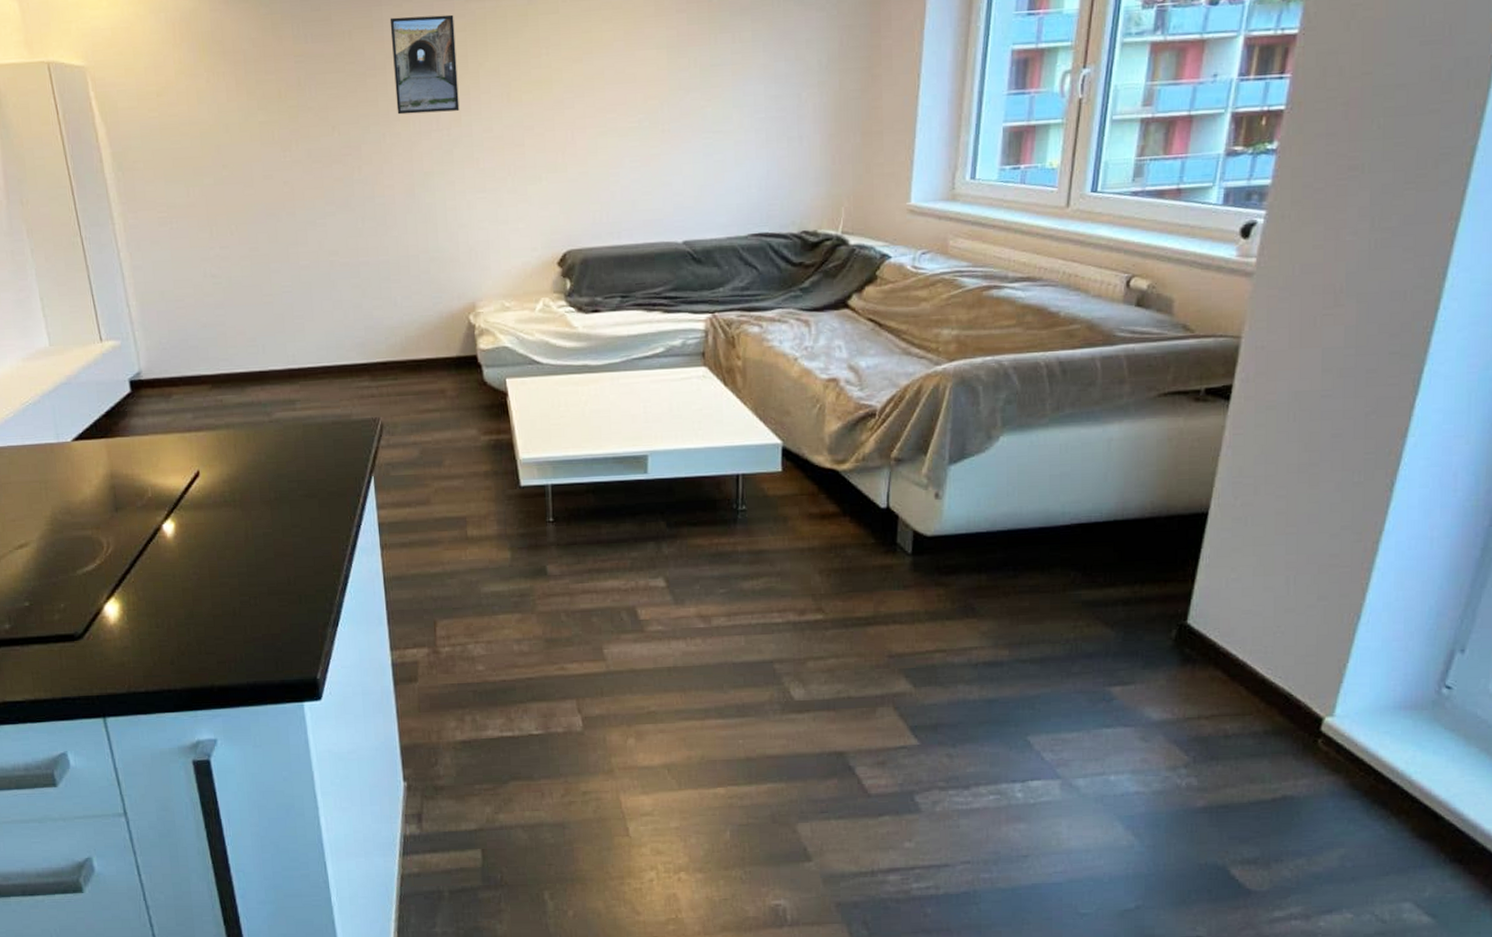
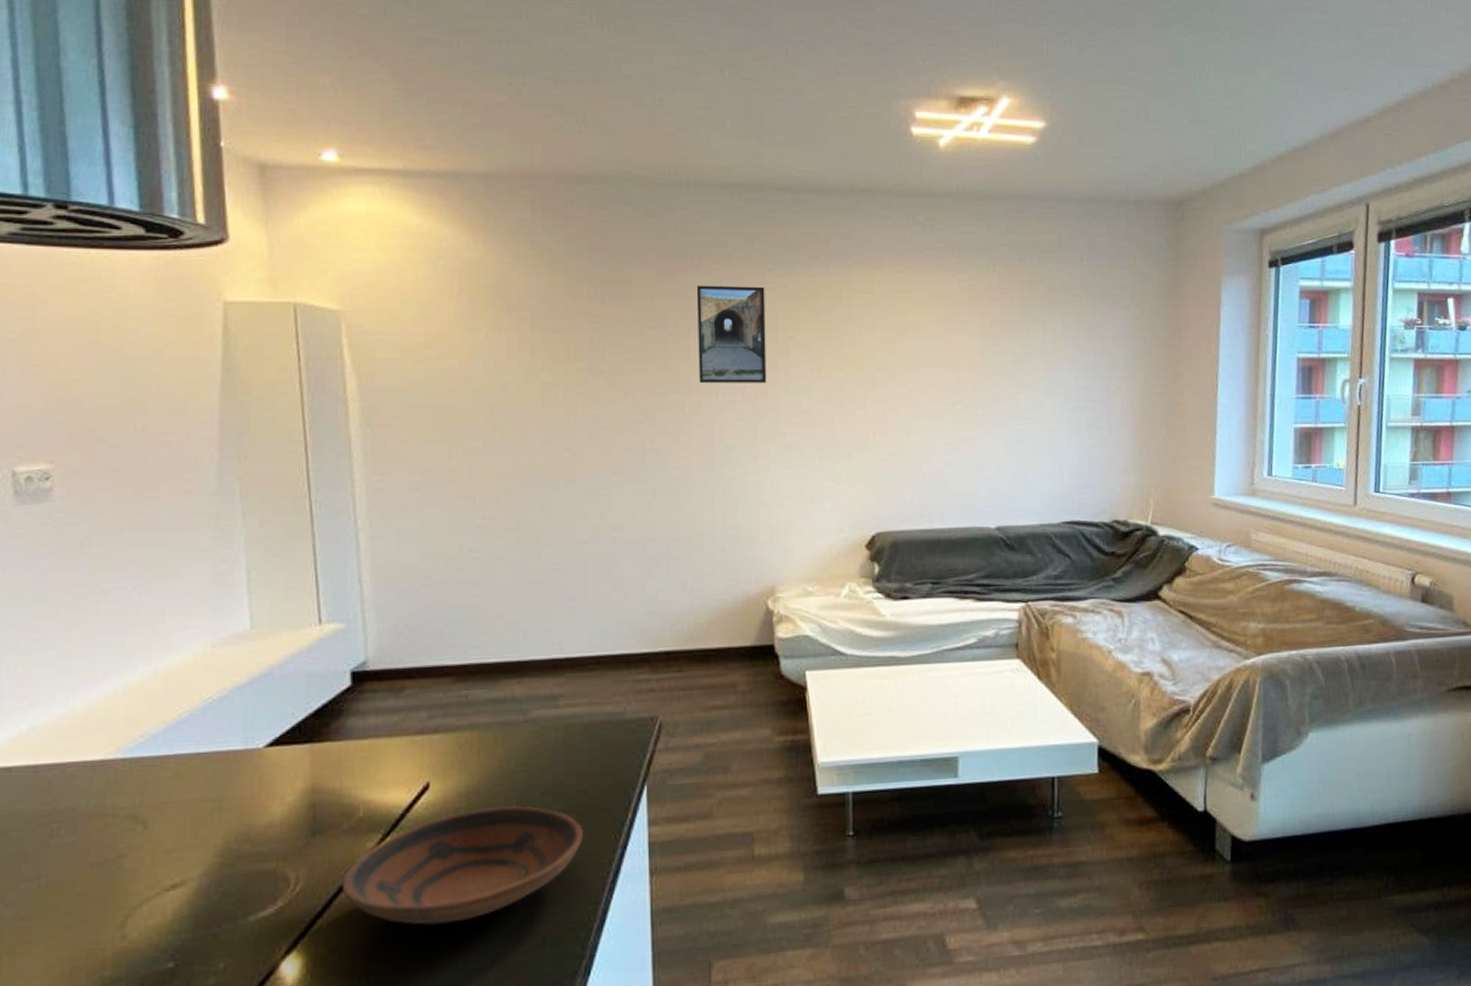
bowl: none [141,490,324,582] -> present [341,805,583,925]

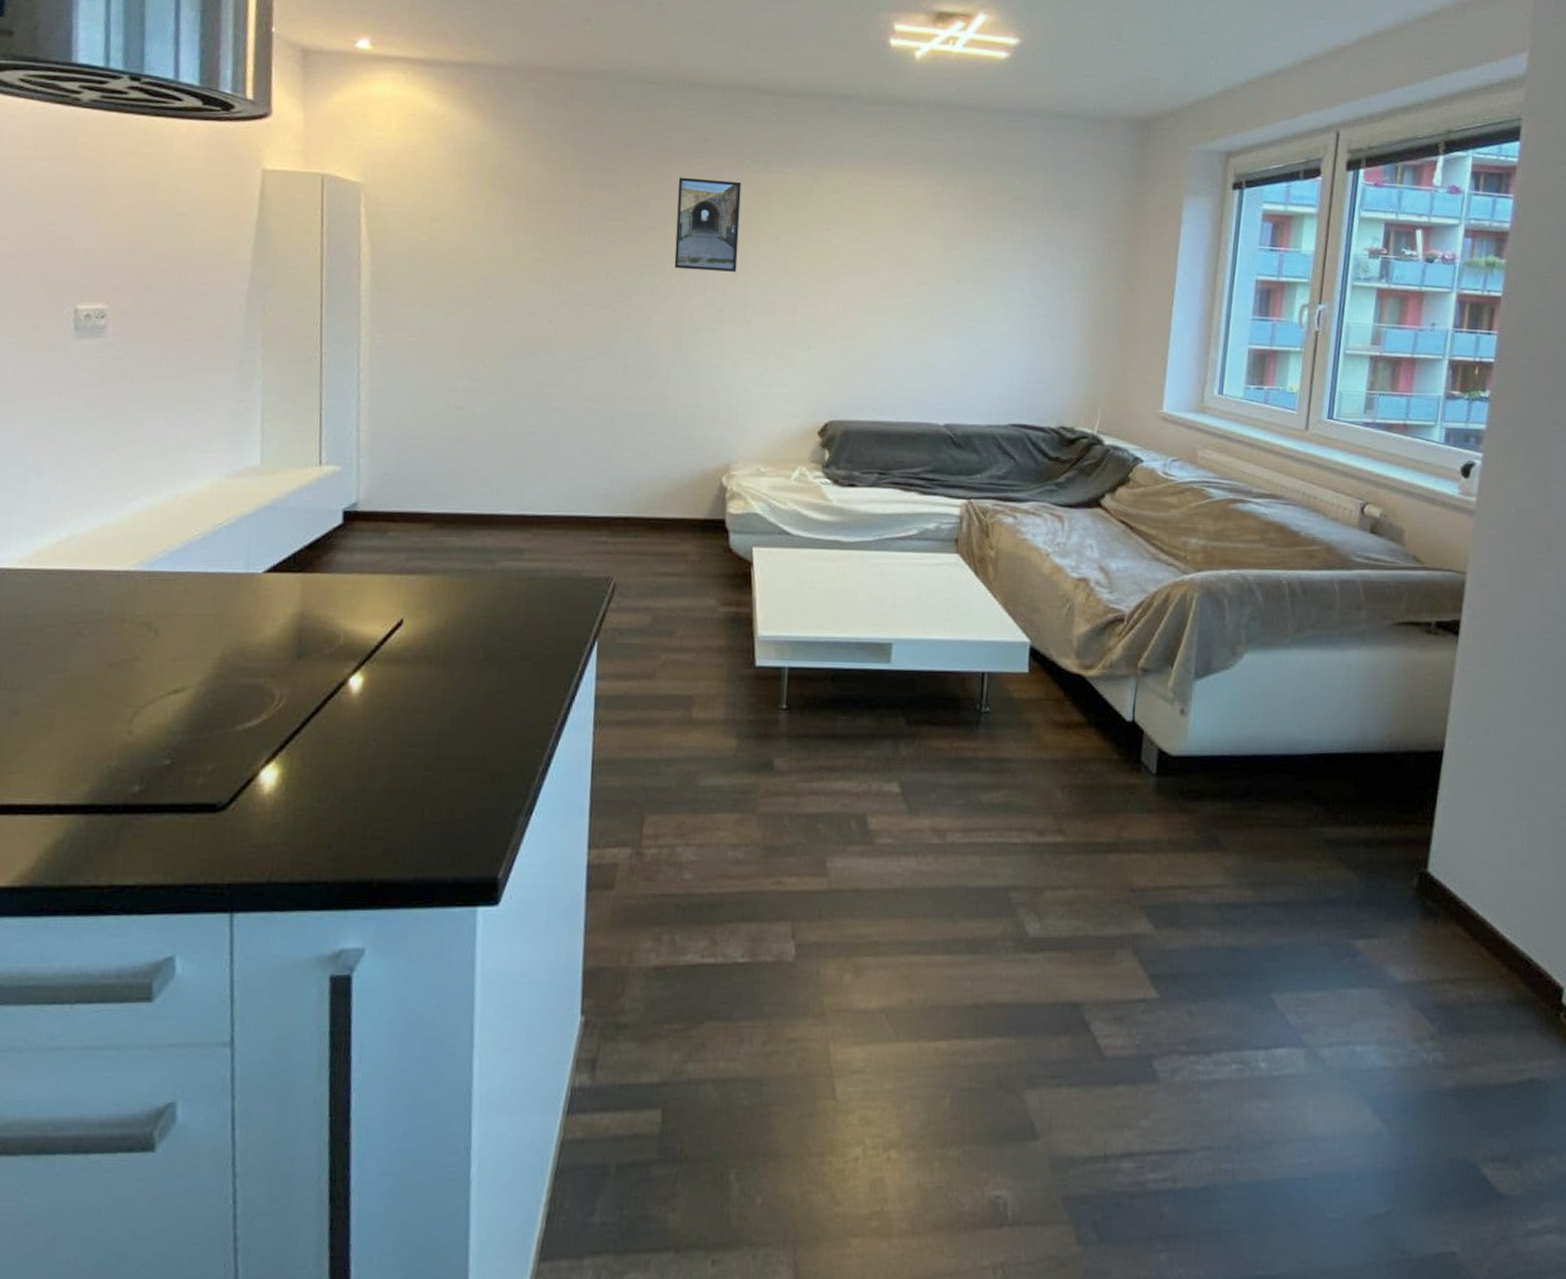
bowl: present [341,805,583,925] -> none [318,647,536,751]

